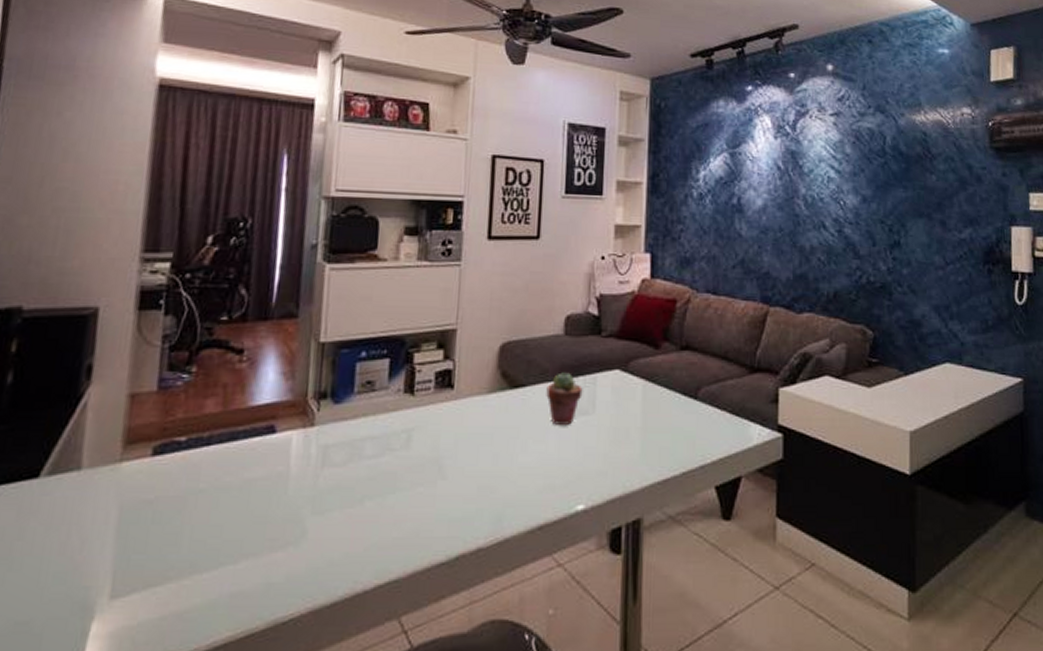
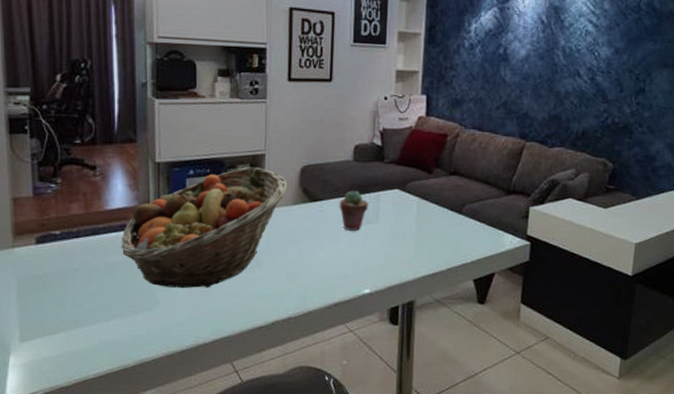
fruit basket: none [264,346,484,511] -> present [121,167,288,288]

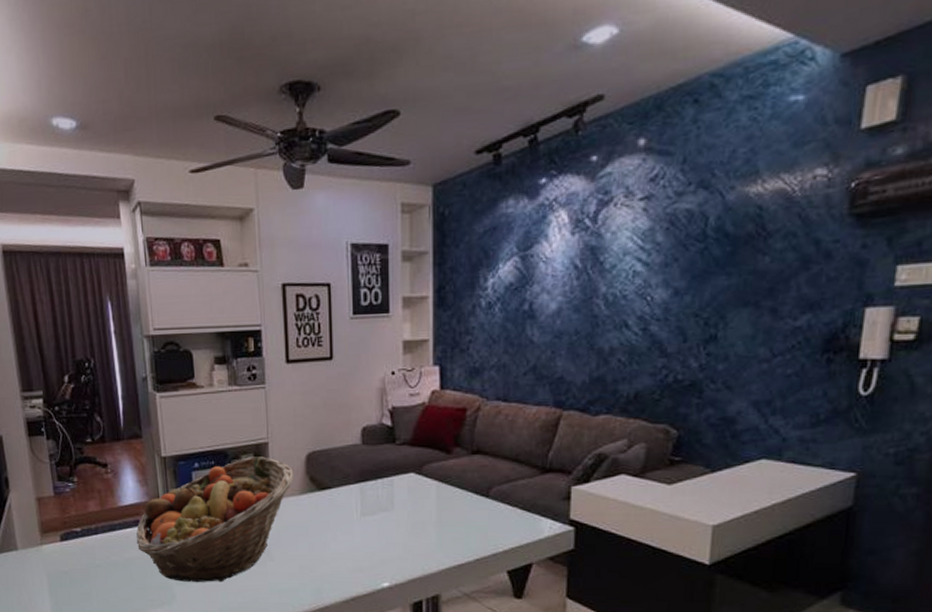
potted succulent: present [339,190,369,231] -> none [349,476,382,519]

